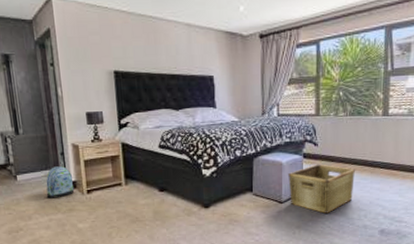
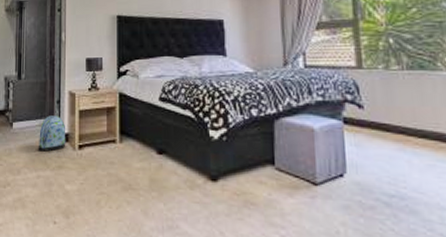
hamper: present [288,164,356,213] -> none [323,133,427,208]

